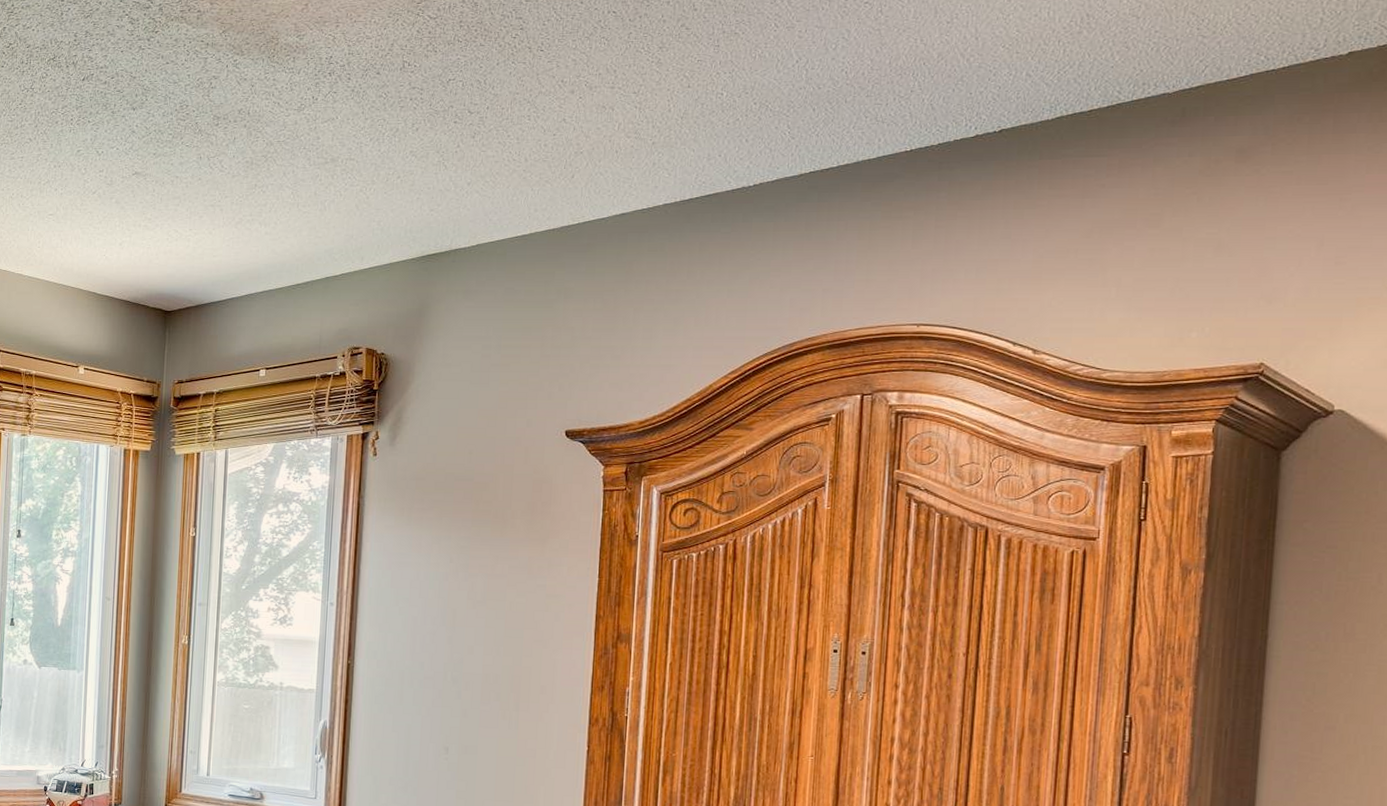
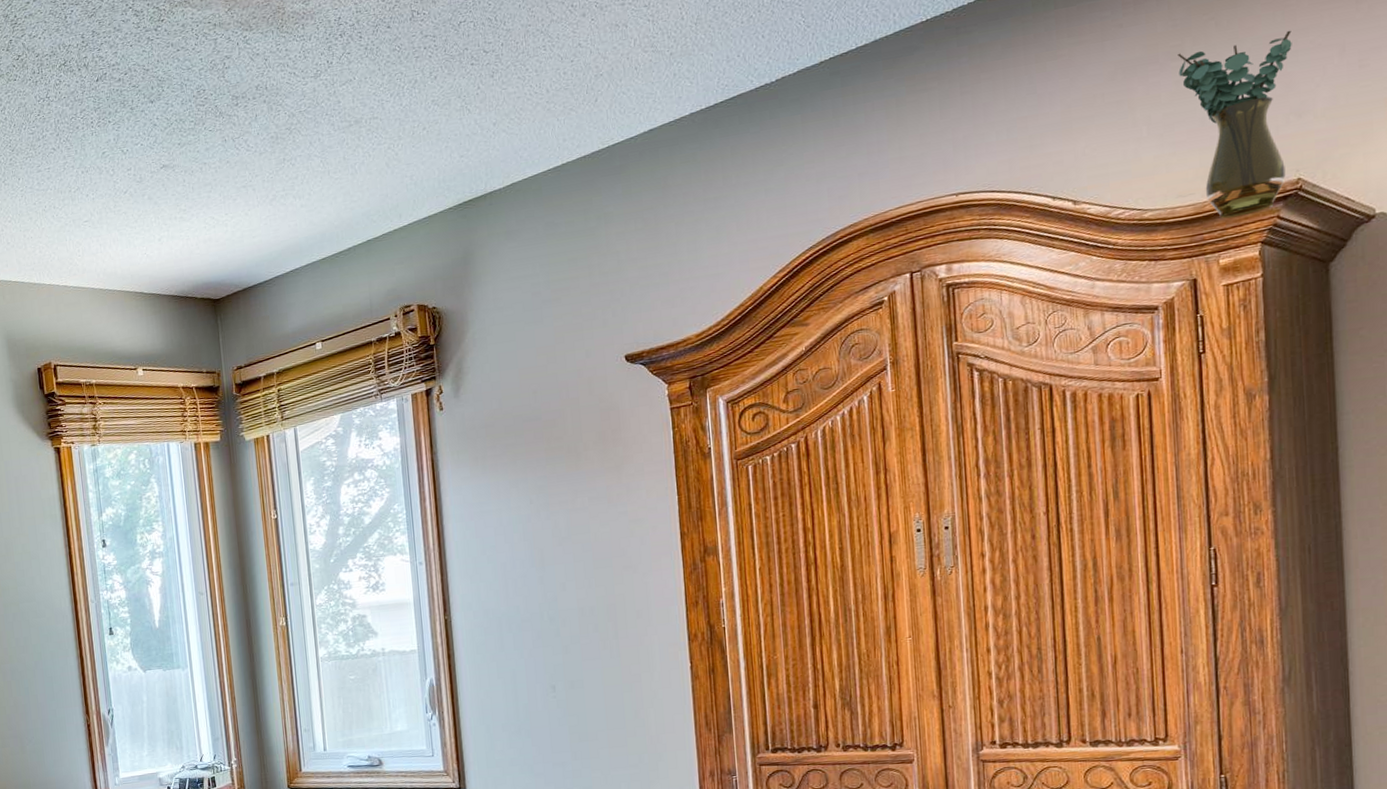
vase: none [1154,216,1272,393] -> present [1178,30,1292,219]

